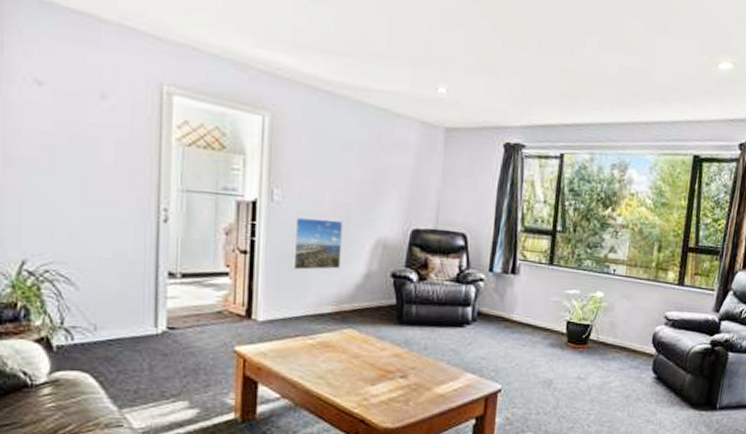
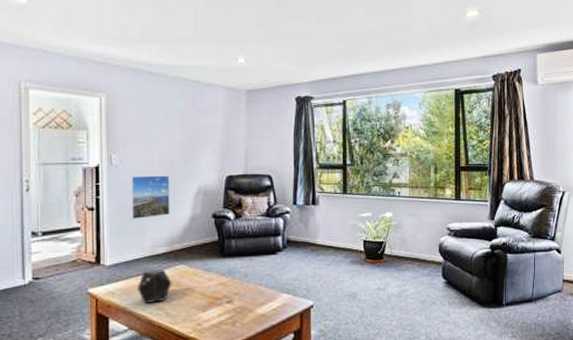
decorative tray: none [293,331,337,371] -> present [136,269,172,304]

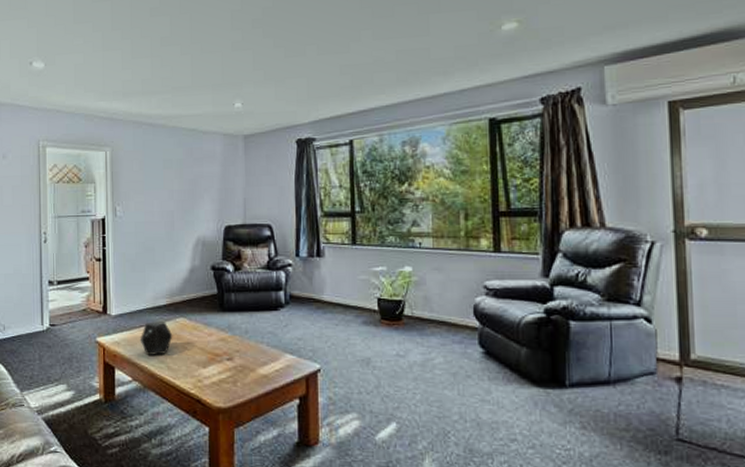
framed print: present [130,175,170,219] -> none [132,226,170,270]

